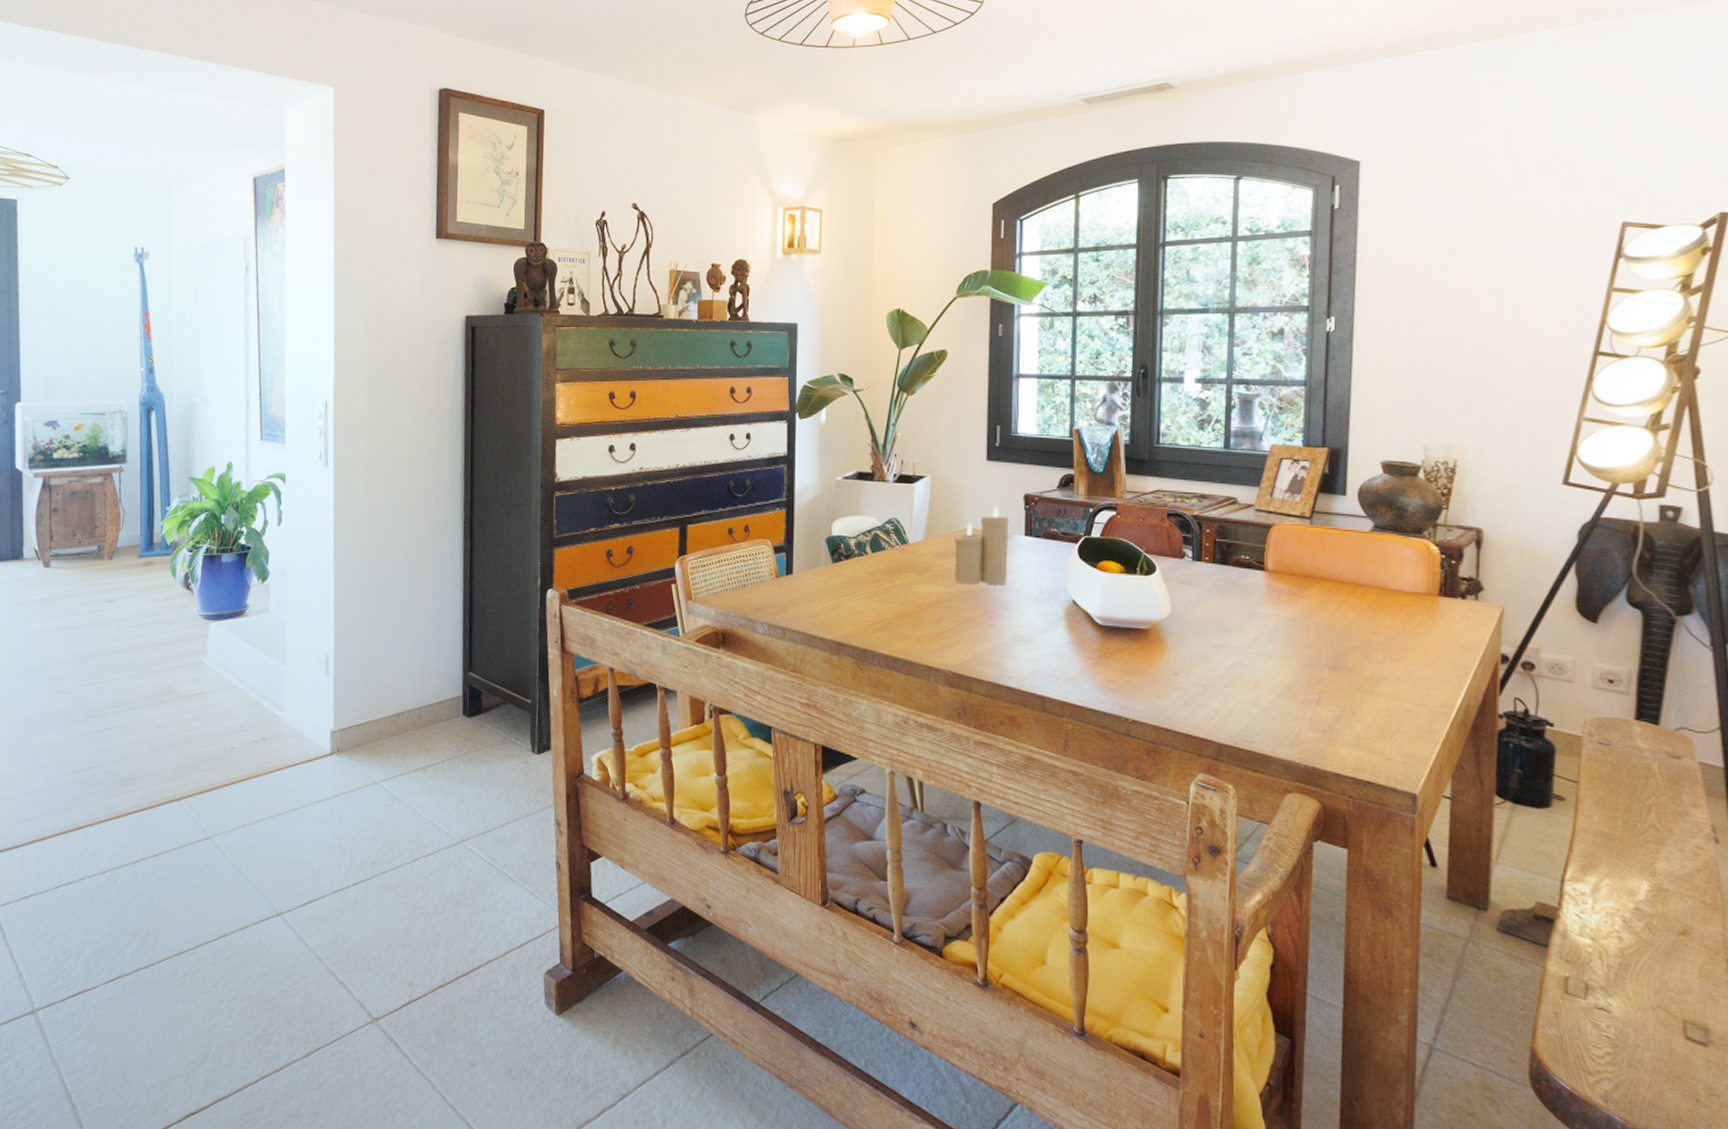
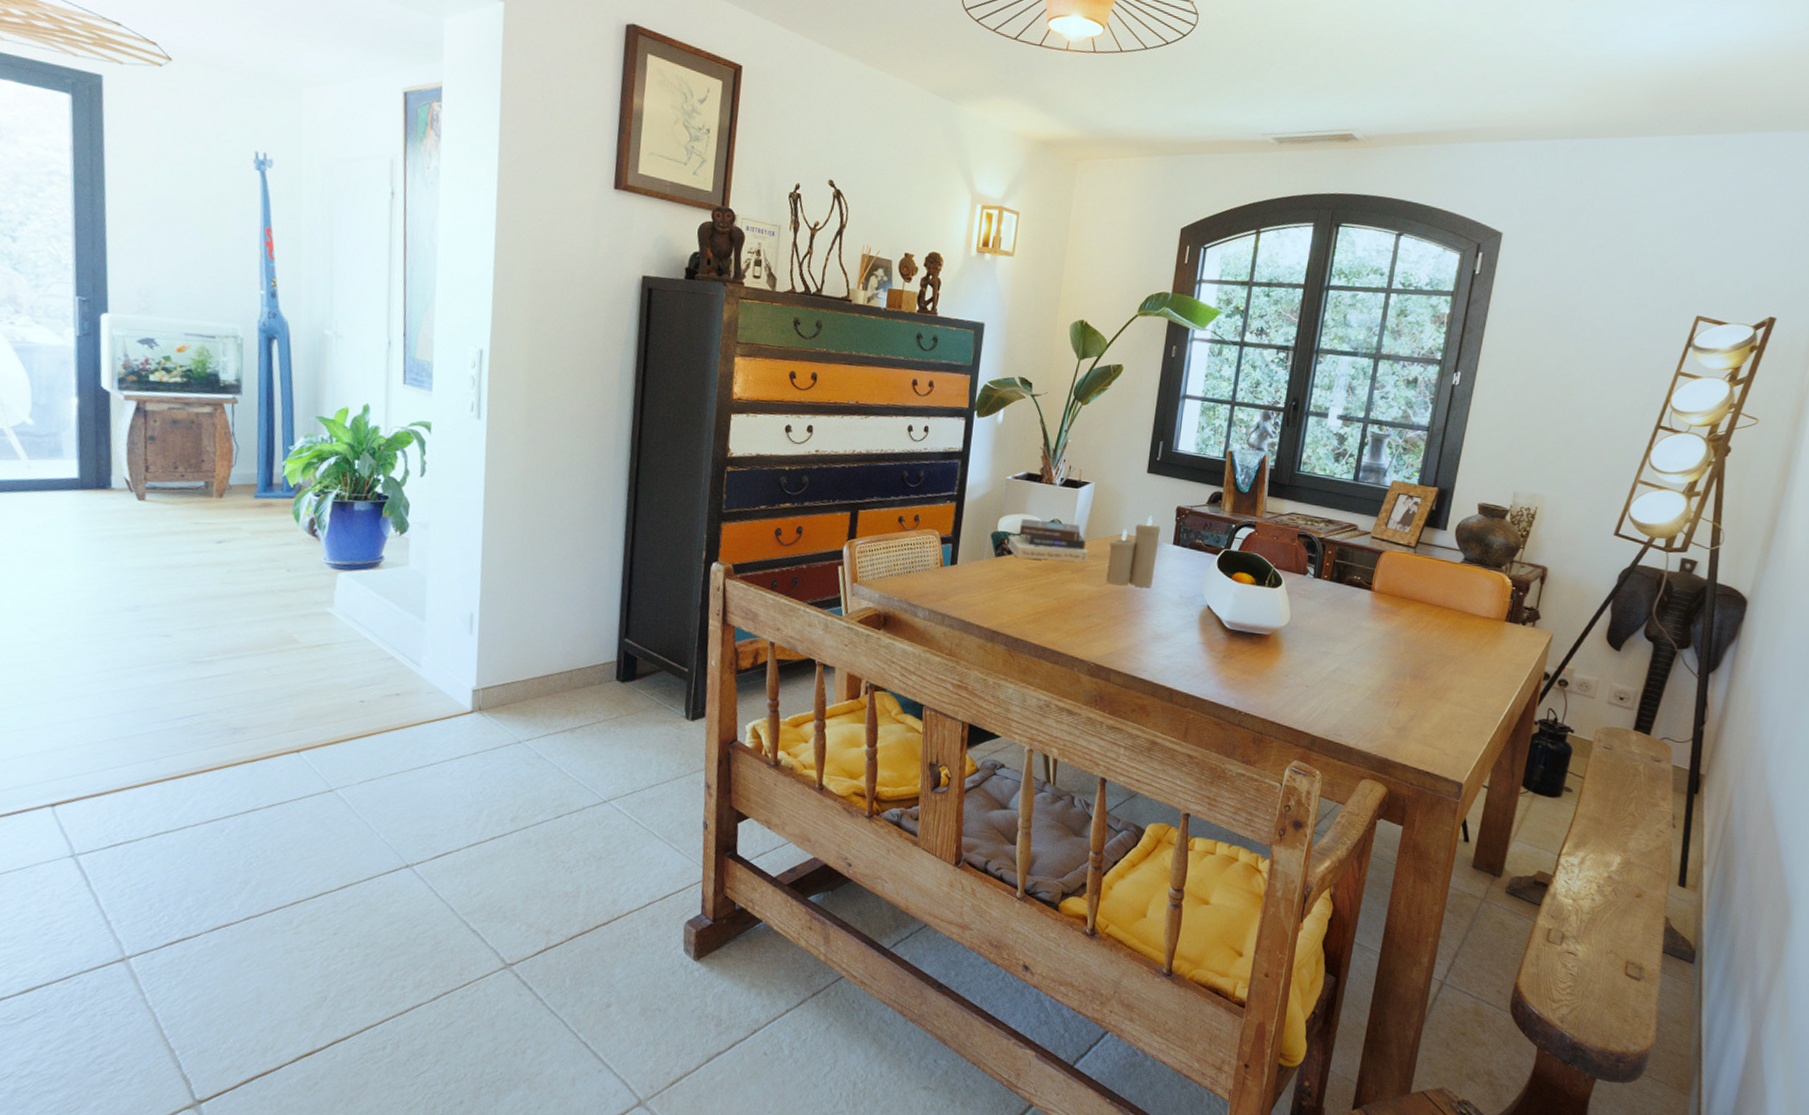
books: none [844,519,932,563] -> present [1007,518,1089,563]

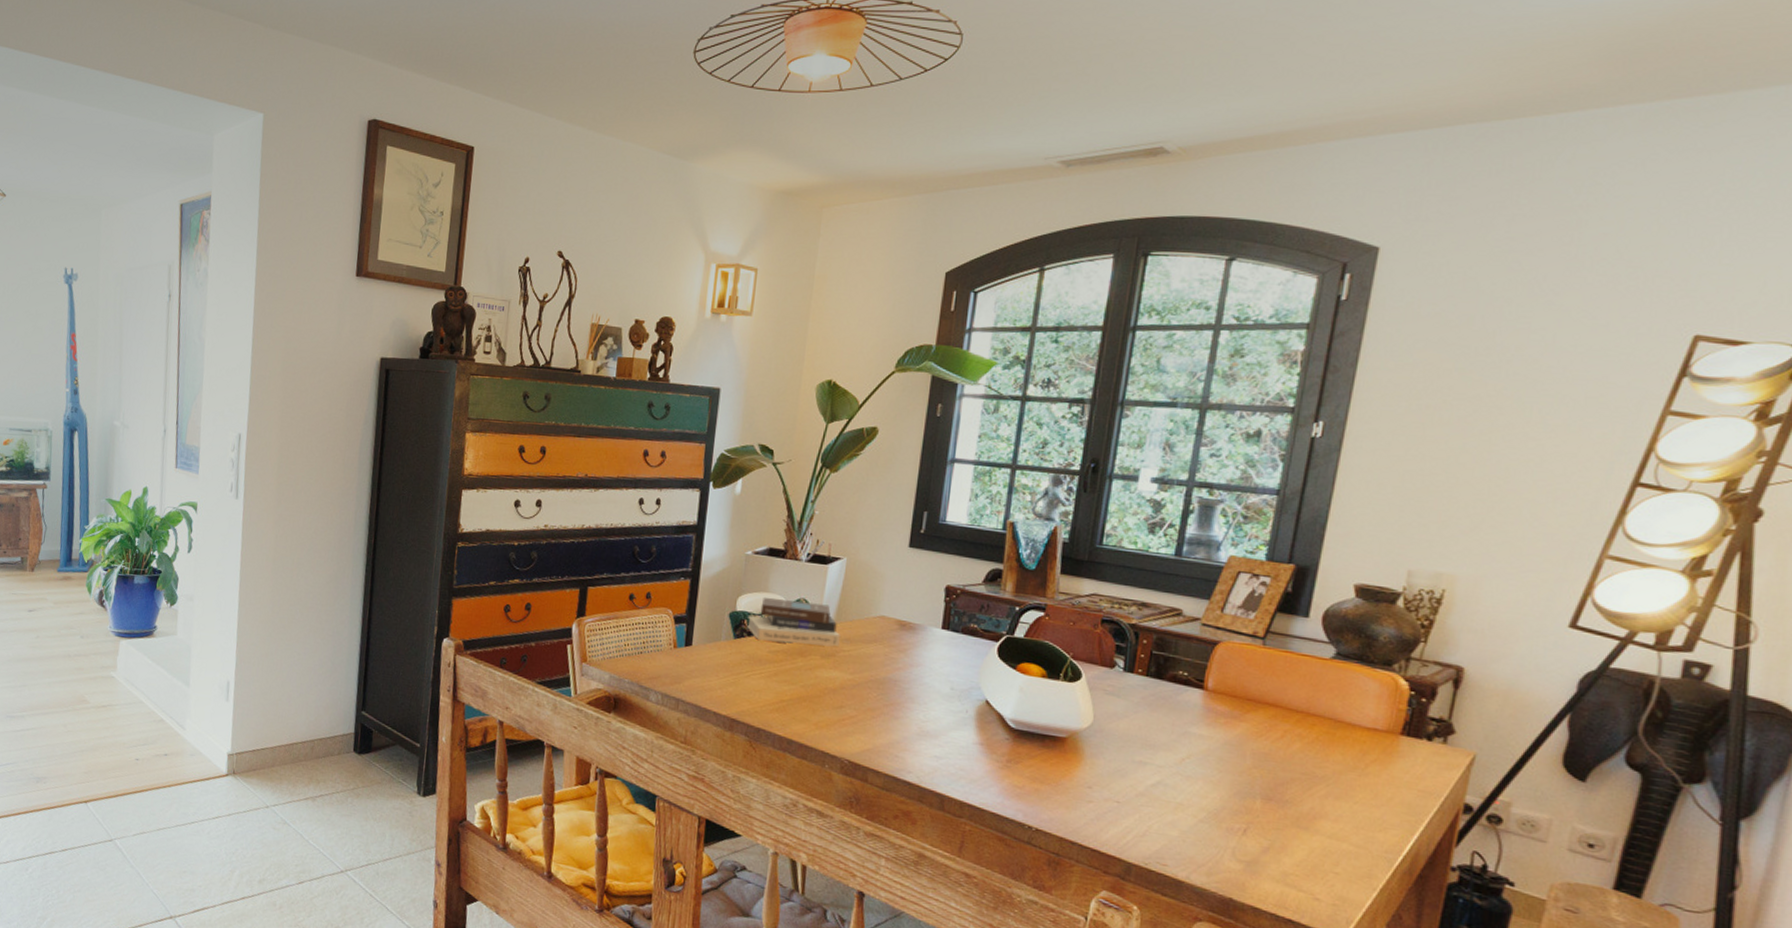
candle: present [1106,516,1161,588] -> none [861,595,926,678]

